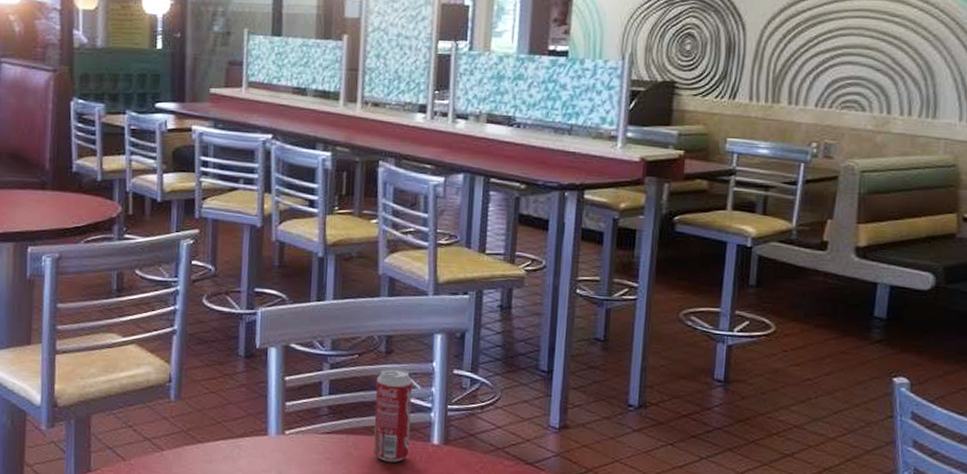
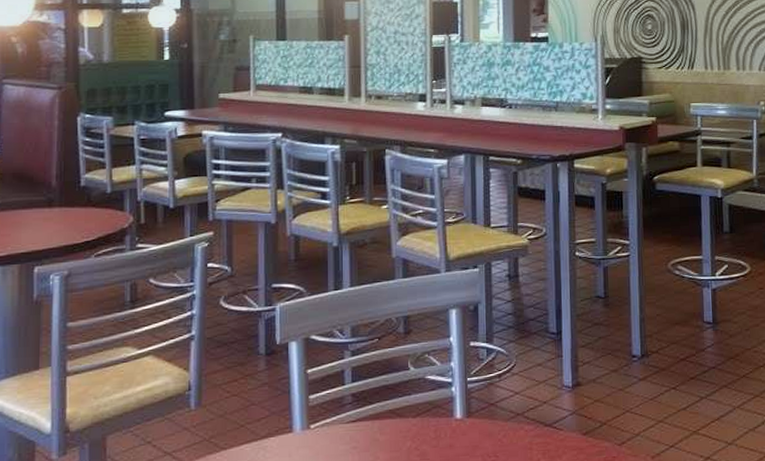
beverage can: present [373,367,412,462] -> none [397,347,433,443]

